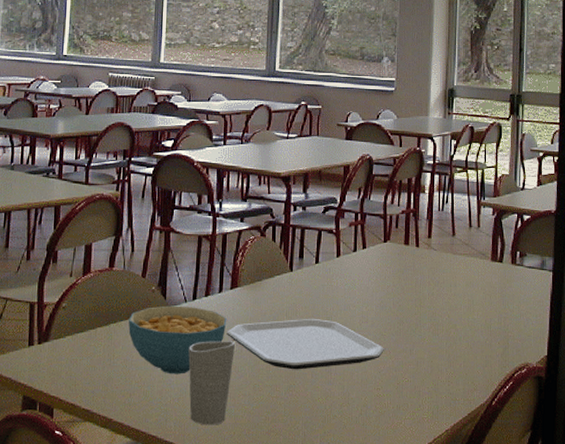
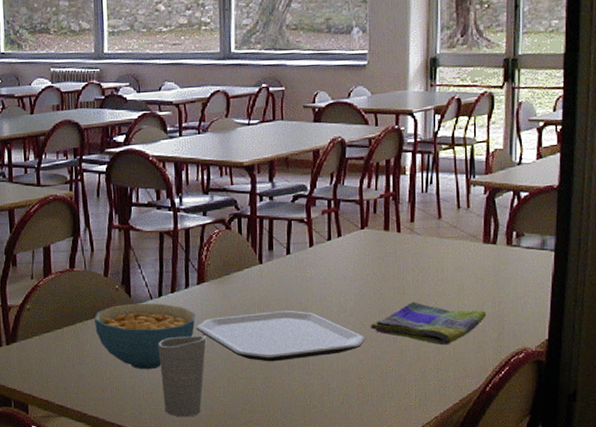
dish towel: none [389,314,493,359] -> present [370,301,487,345]

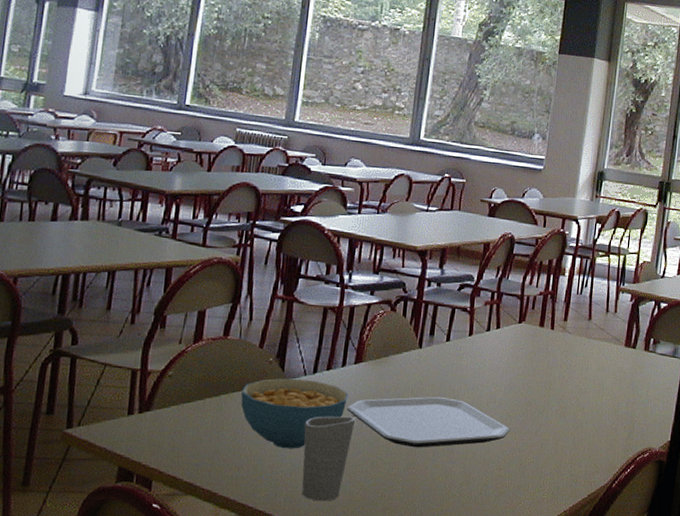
dish towel: present [370,301,487,345] -> none [515,396,621,441]

